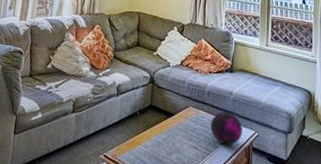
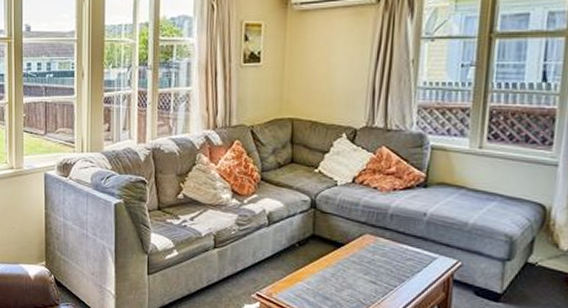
decorative orb: present [210,112,243,145] -> none [394,238,440,278]

